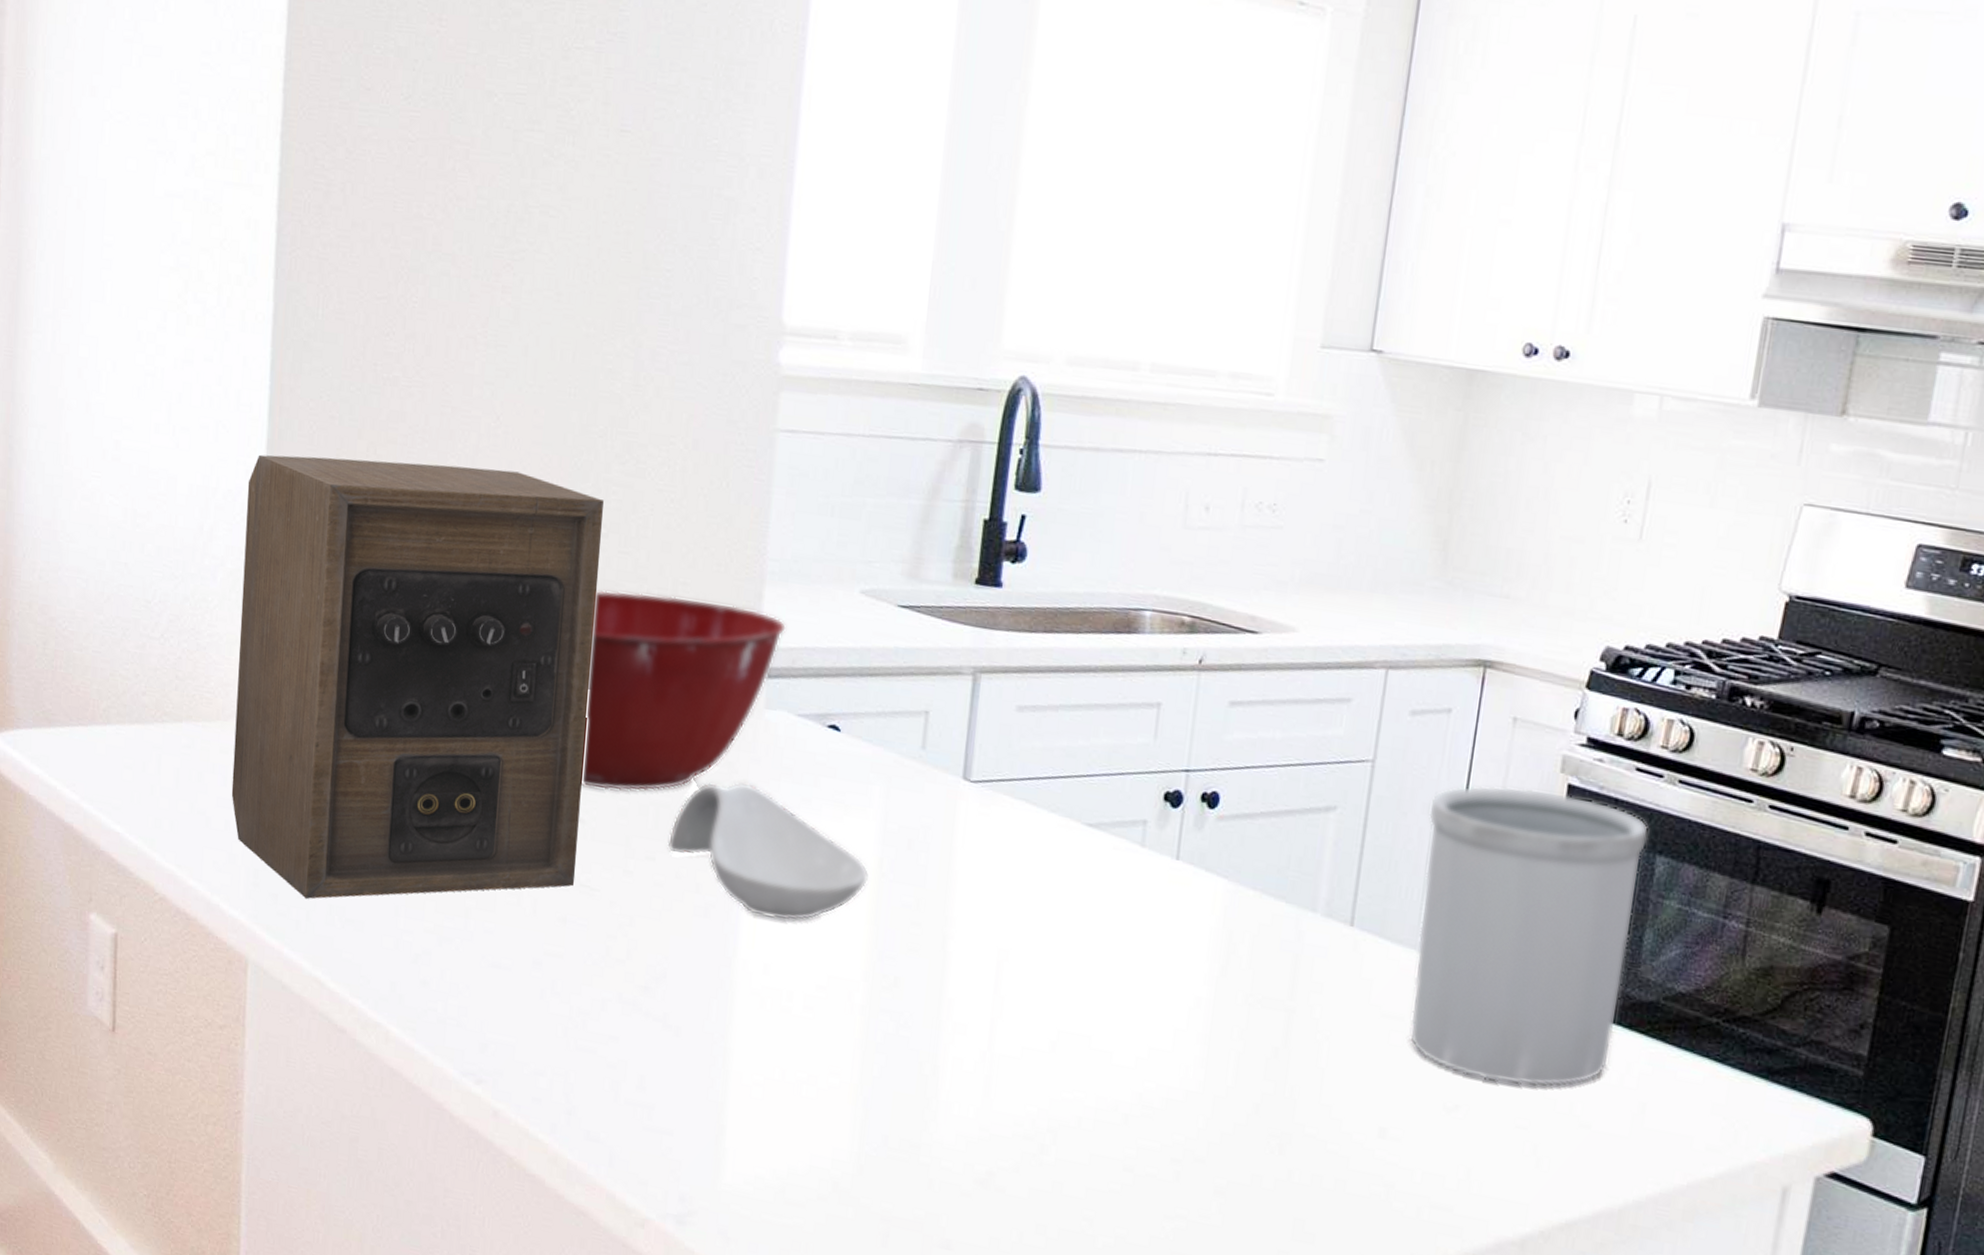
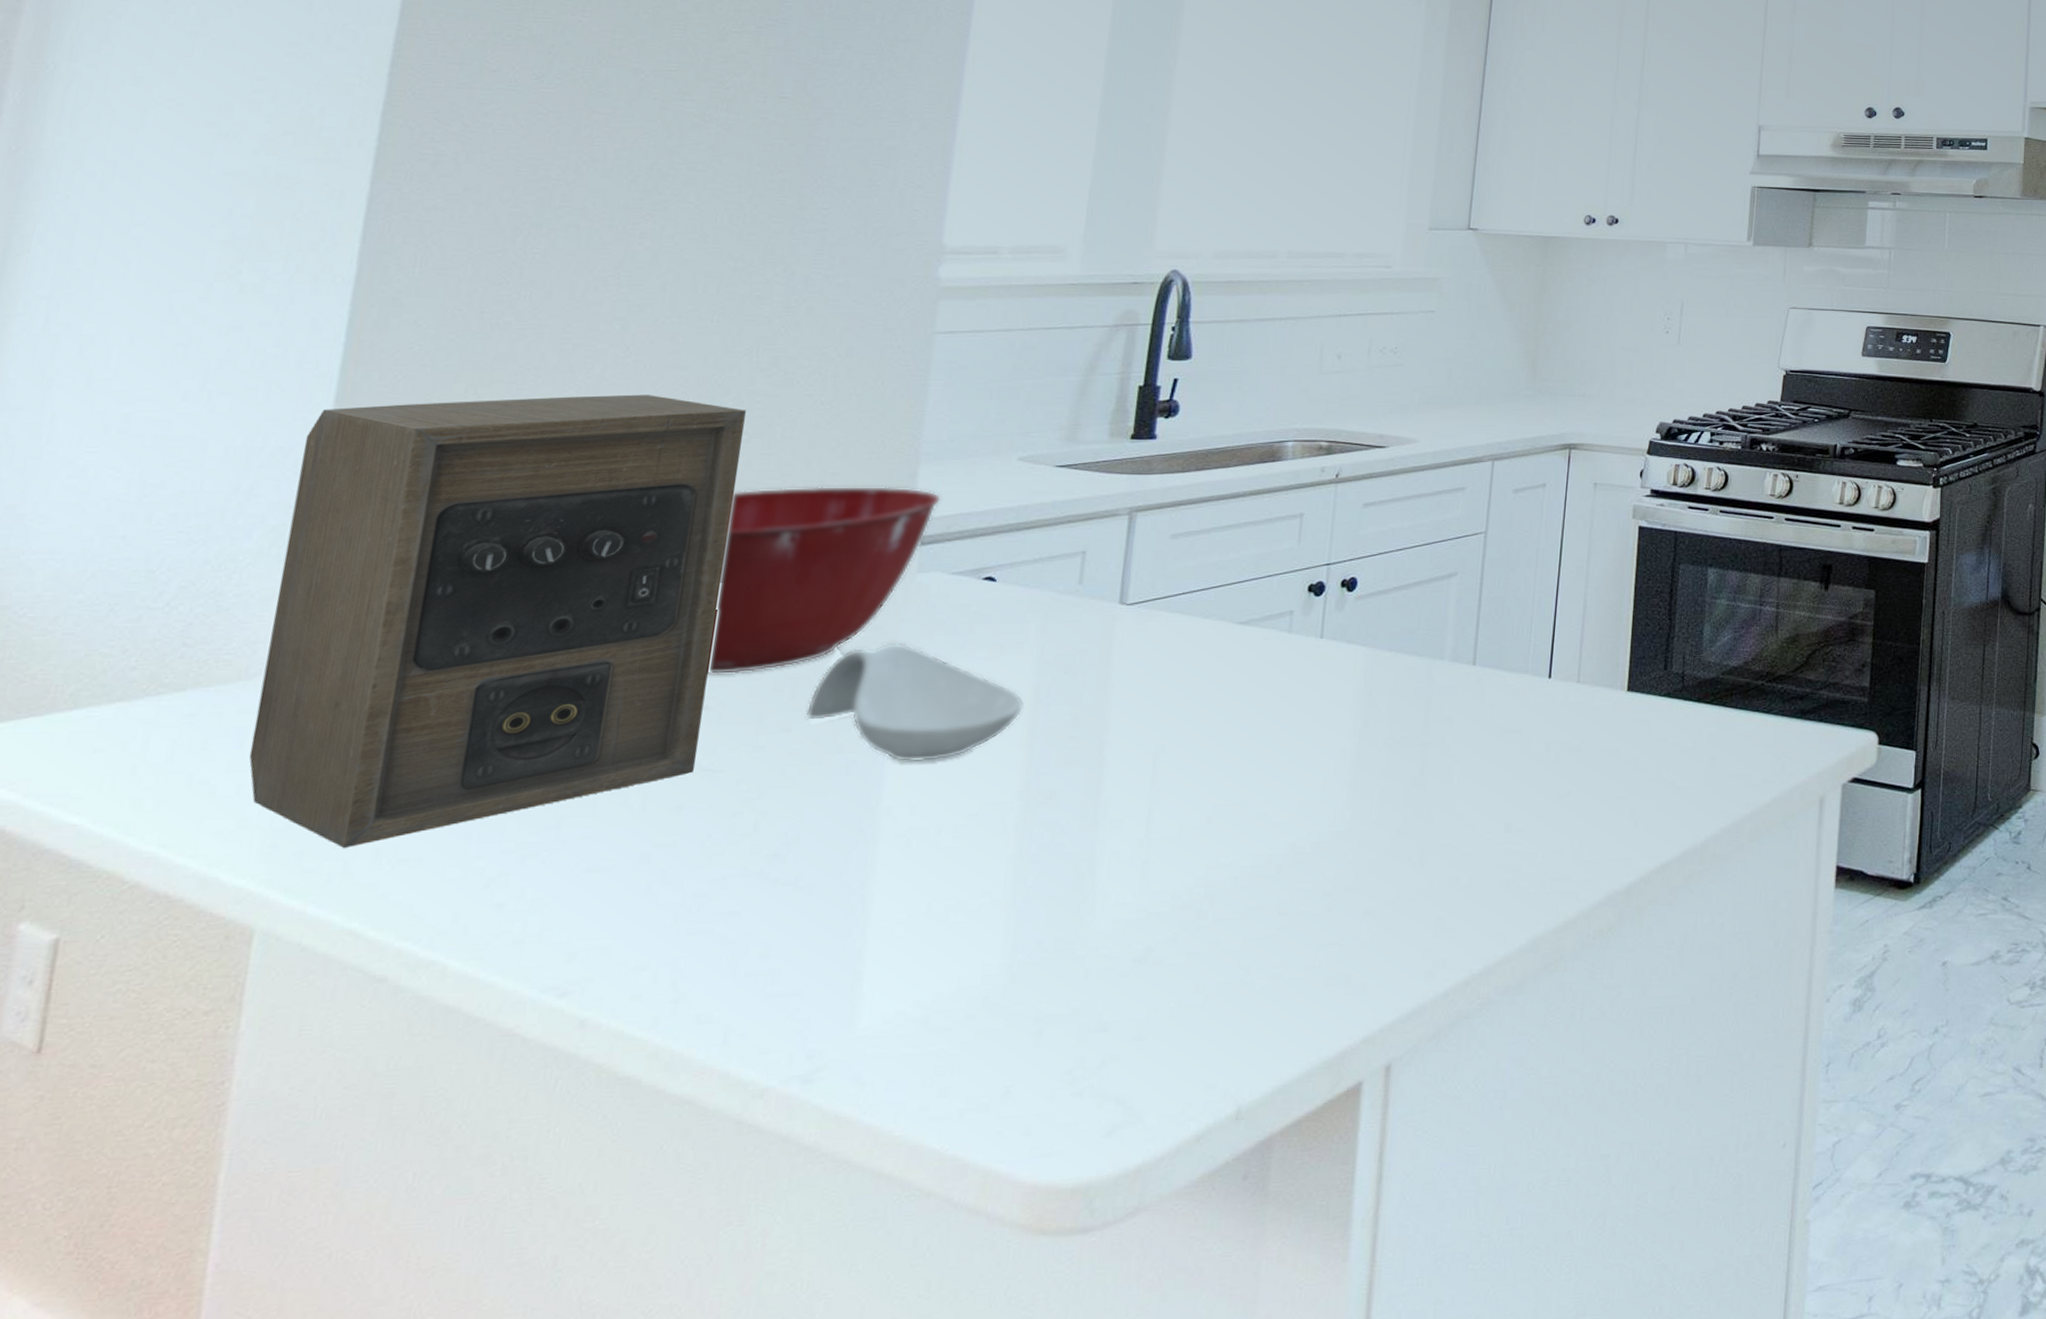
utensil holder: present [1409,785,1650,1087] -> none [1526,534,1702,766]

